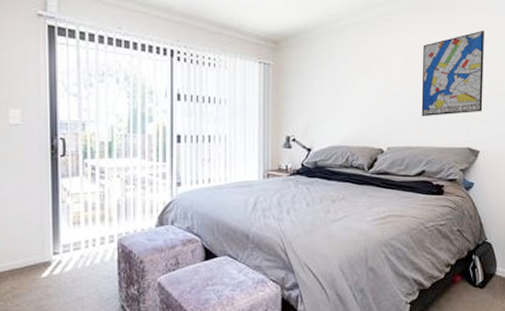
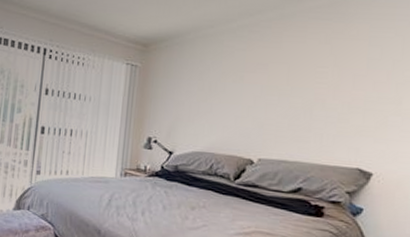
wall art: present [421,30,484,117] -> none [301,40,386,131]

